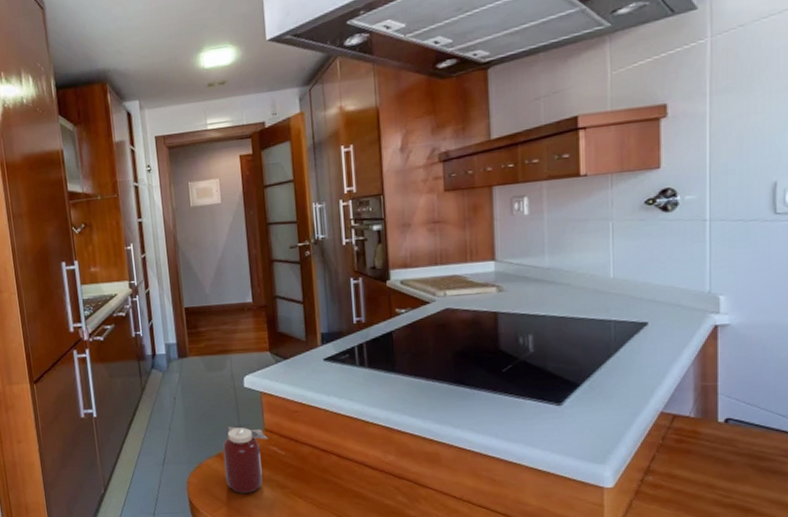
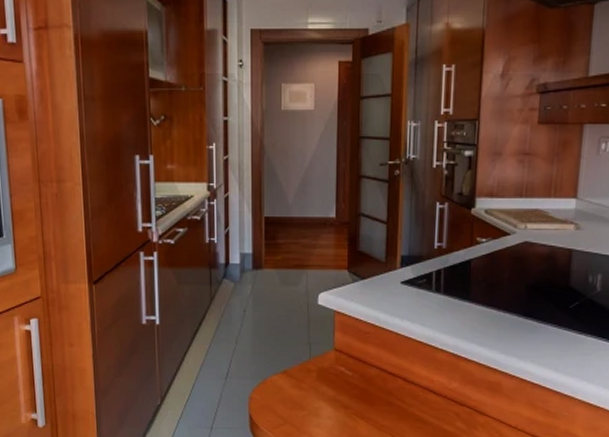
jar: present [222,427,268,493] -> none [289,344,337,412]

